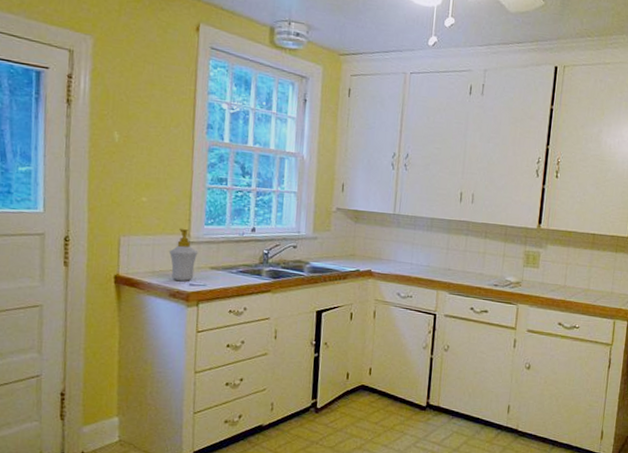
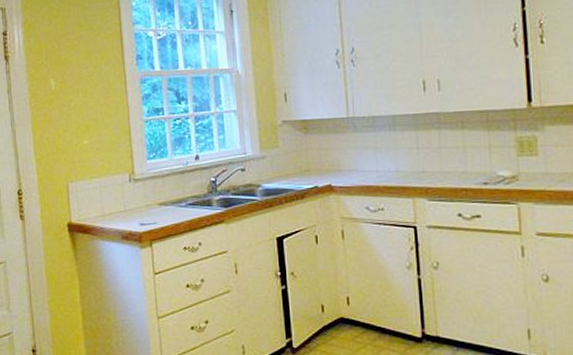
soap bottle: present [168,228,198,282] -> none [115,166,145,222]

